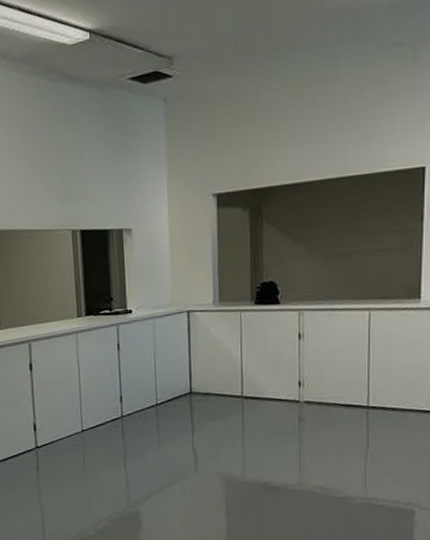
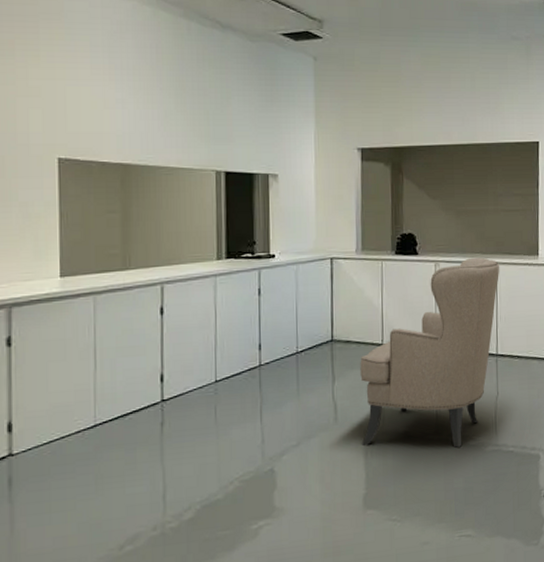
chair: none [219,303,374,499] -> present [360,257,500,448]

